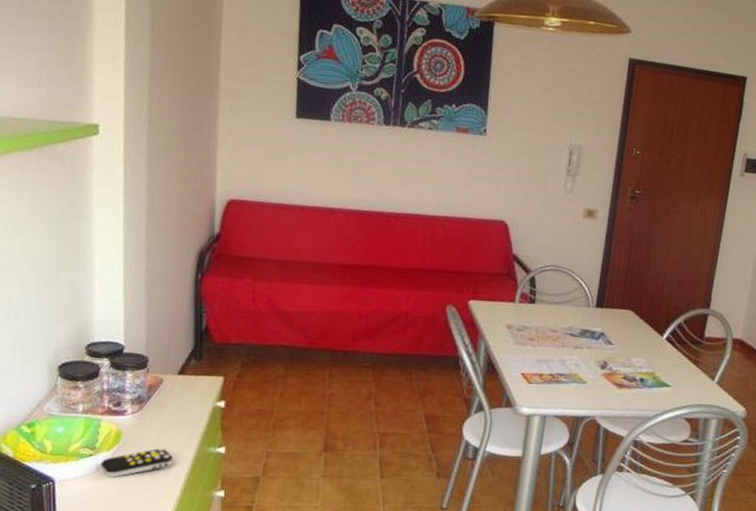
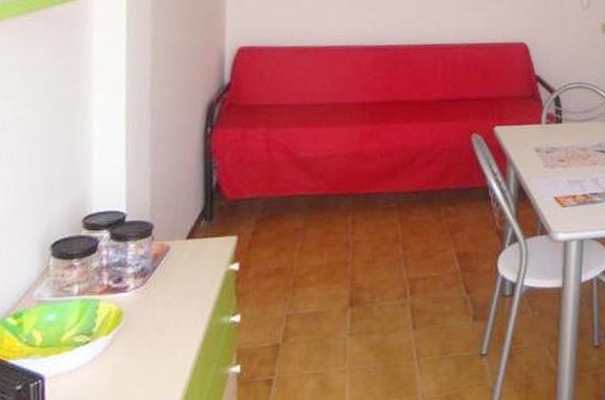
remote control: present [100,447,173,478] -> none [98,324,181,366]

